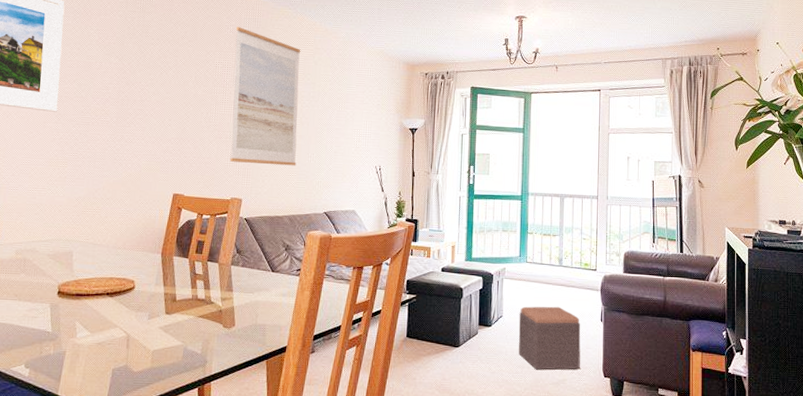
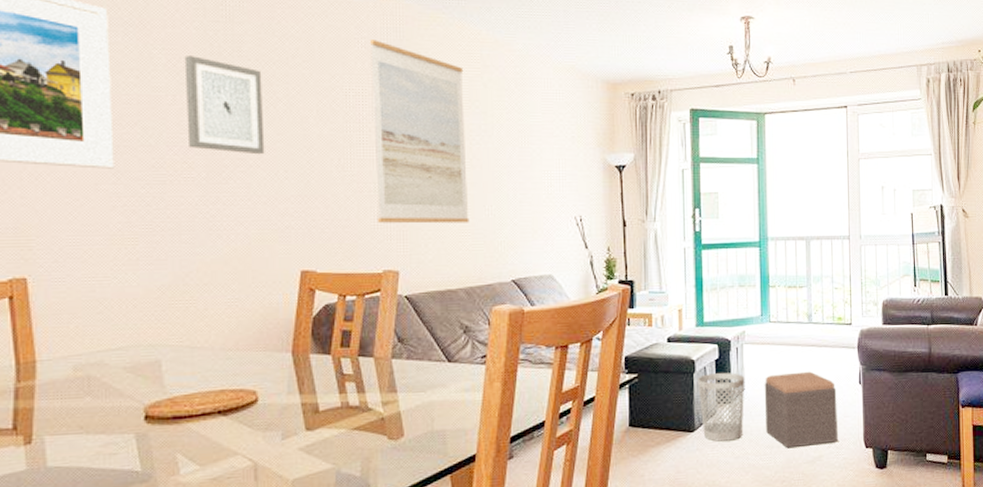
wall art: none [107,35,161,107] -> present [184,56,265,155]
wastebasket: none [464,300,503,358] -> present [698,373,745,442]

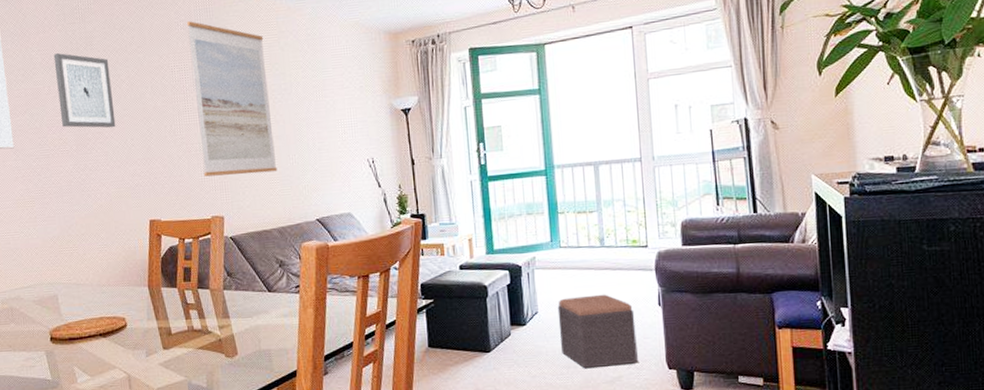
wastebasket: present [698,373,745,442] -> none [491,297,538,362]

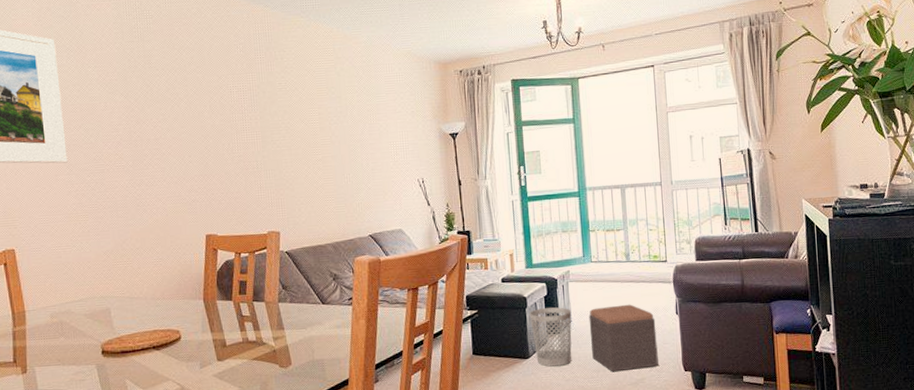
wall art: present [53,53,116,128] -> none [110,70,174,145]
wall art: present [187,21,278,177] -> none [246,44,333,194]
wastebasket: none [491,297,538,362] -> present [530,307,572,367]

